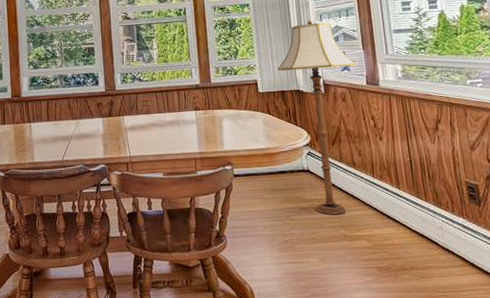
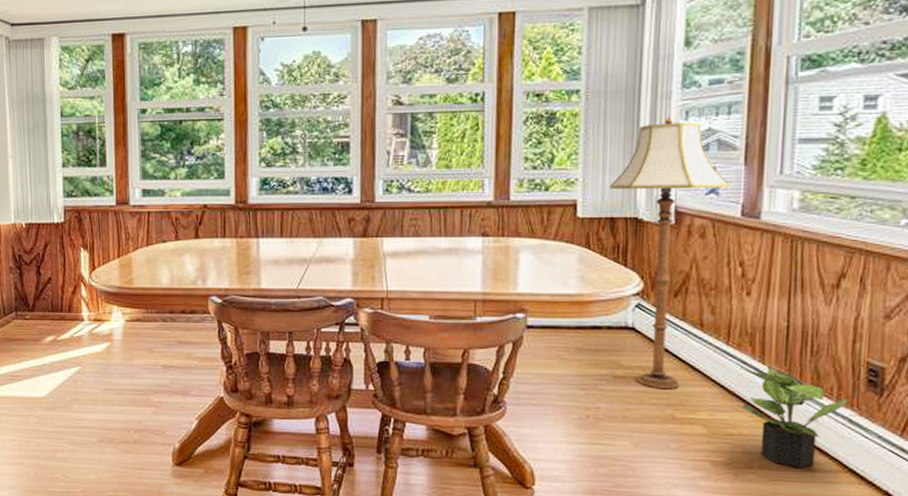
potted plant: none [384,191,460,266] -> present [740,365,850,468]

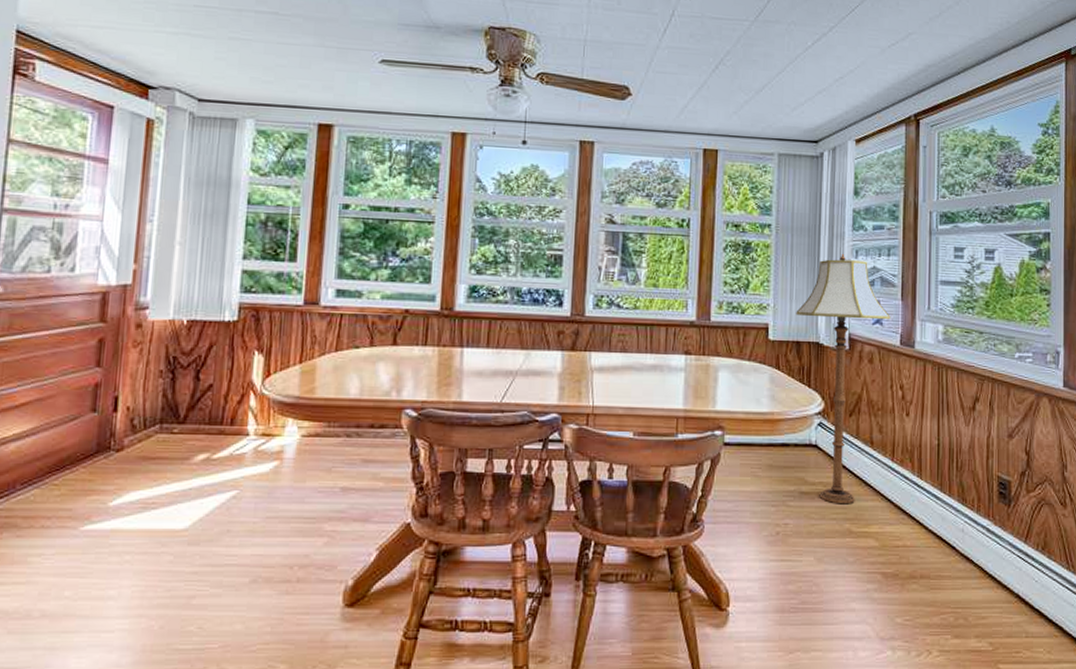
potted plant: present [740,365,850,468] -> none [903,480,987,576]

